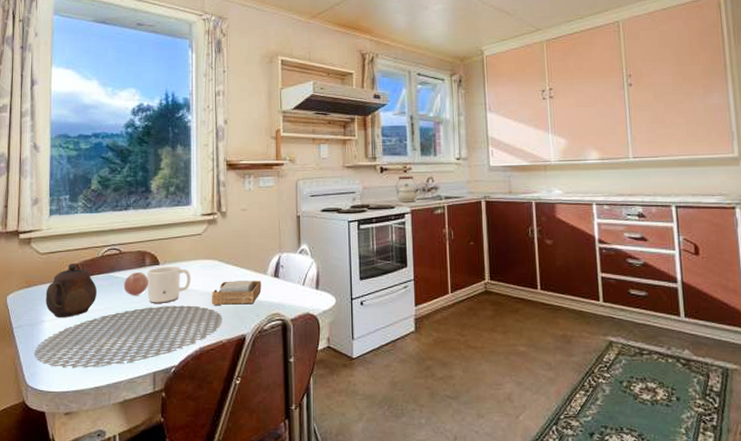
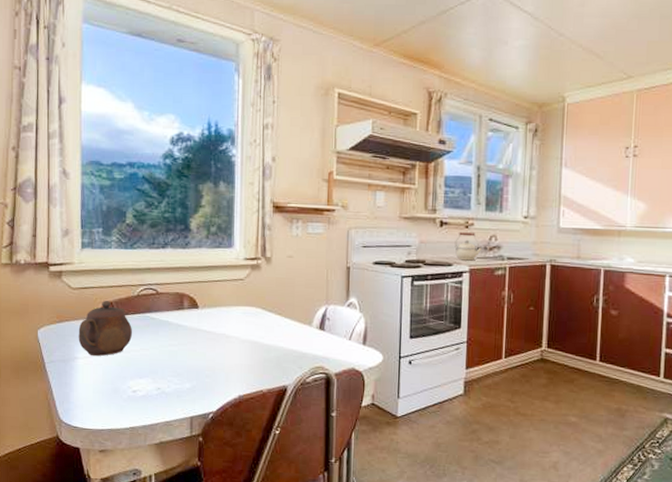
place mat: present [34,305,222,368] -> none [67,350,263,408]
fruit: present [123,272,148,296] -> none [160,314,186,339]
mug: present [147,266,191,303] -> none [185,310,232,348]
napkin holder: present [212,280,262,305] -> none [253,330,306,356]

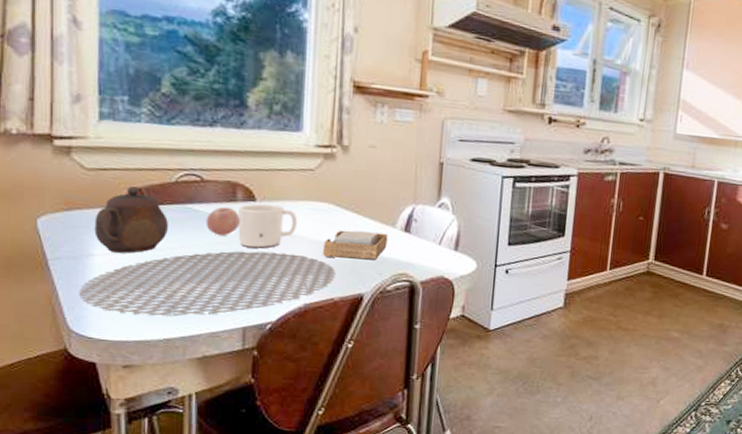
place mat: none [67,350,263,408] -> present [79,250,336,317]
fruit: none [160,314,186,339] -> present [205,206,240,237]
mug: none [185,310,232,348] -> present [238,203,298,249]
napkin holder: none [253,330,306,356] -> present [323,230,388,260]
kettle: present [454,232,481,261] -> none [563,131,592,164]

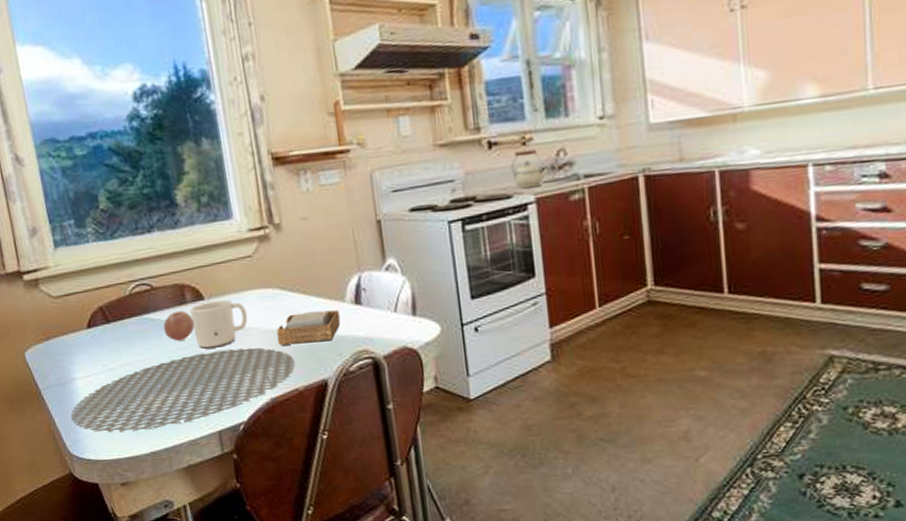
teapot: present [94,186,169,253] -> none [69,306,133,374]
kettle: none [563,131,592,164] -> present [511,150,548,189]

